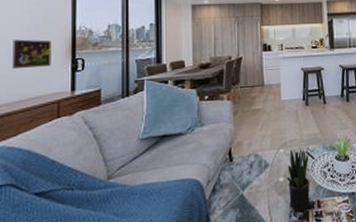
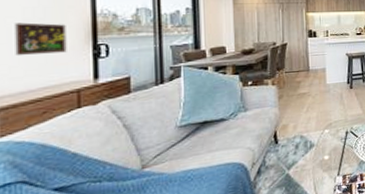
potted plant: present [287,148,310,212] -> none [331,128,354,186]

